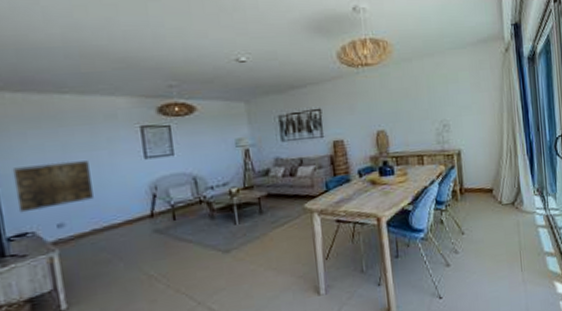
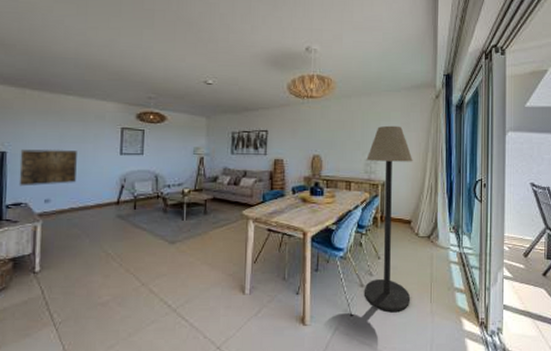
floor lamp: none [437,87,501,288] -> present [365,125,413,311]

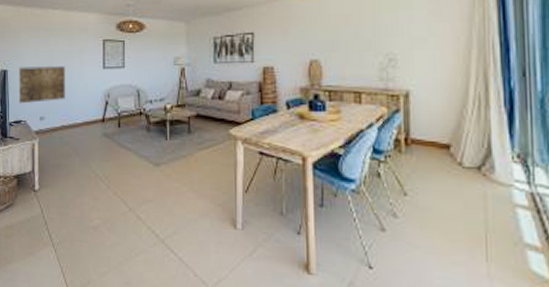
floor lamp: present [365,125,413,311] -> none [381,15,455,269]

